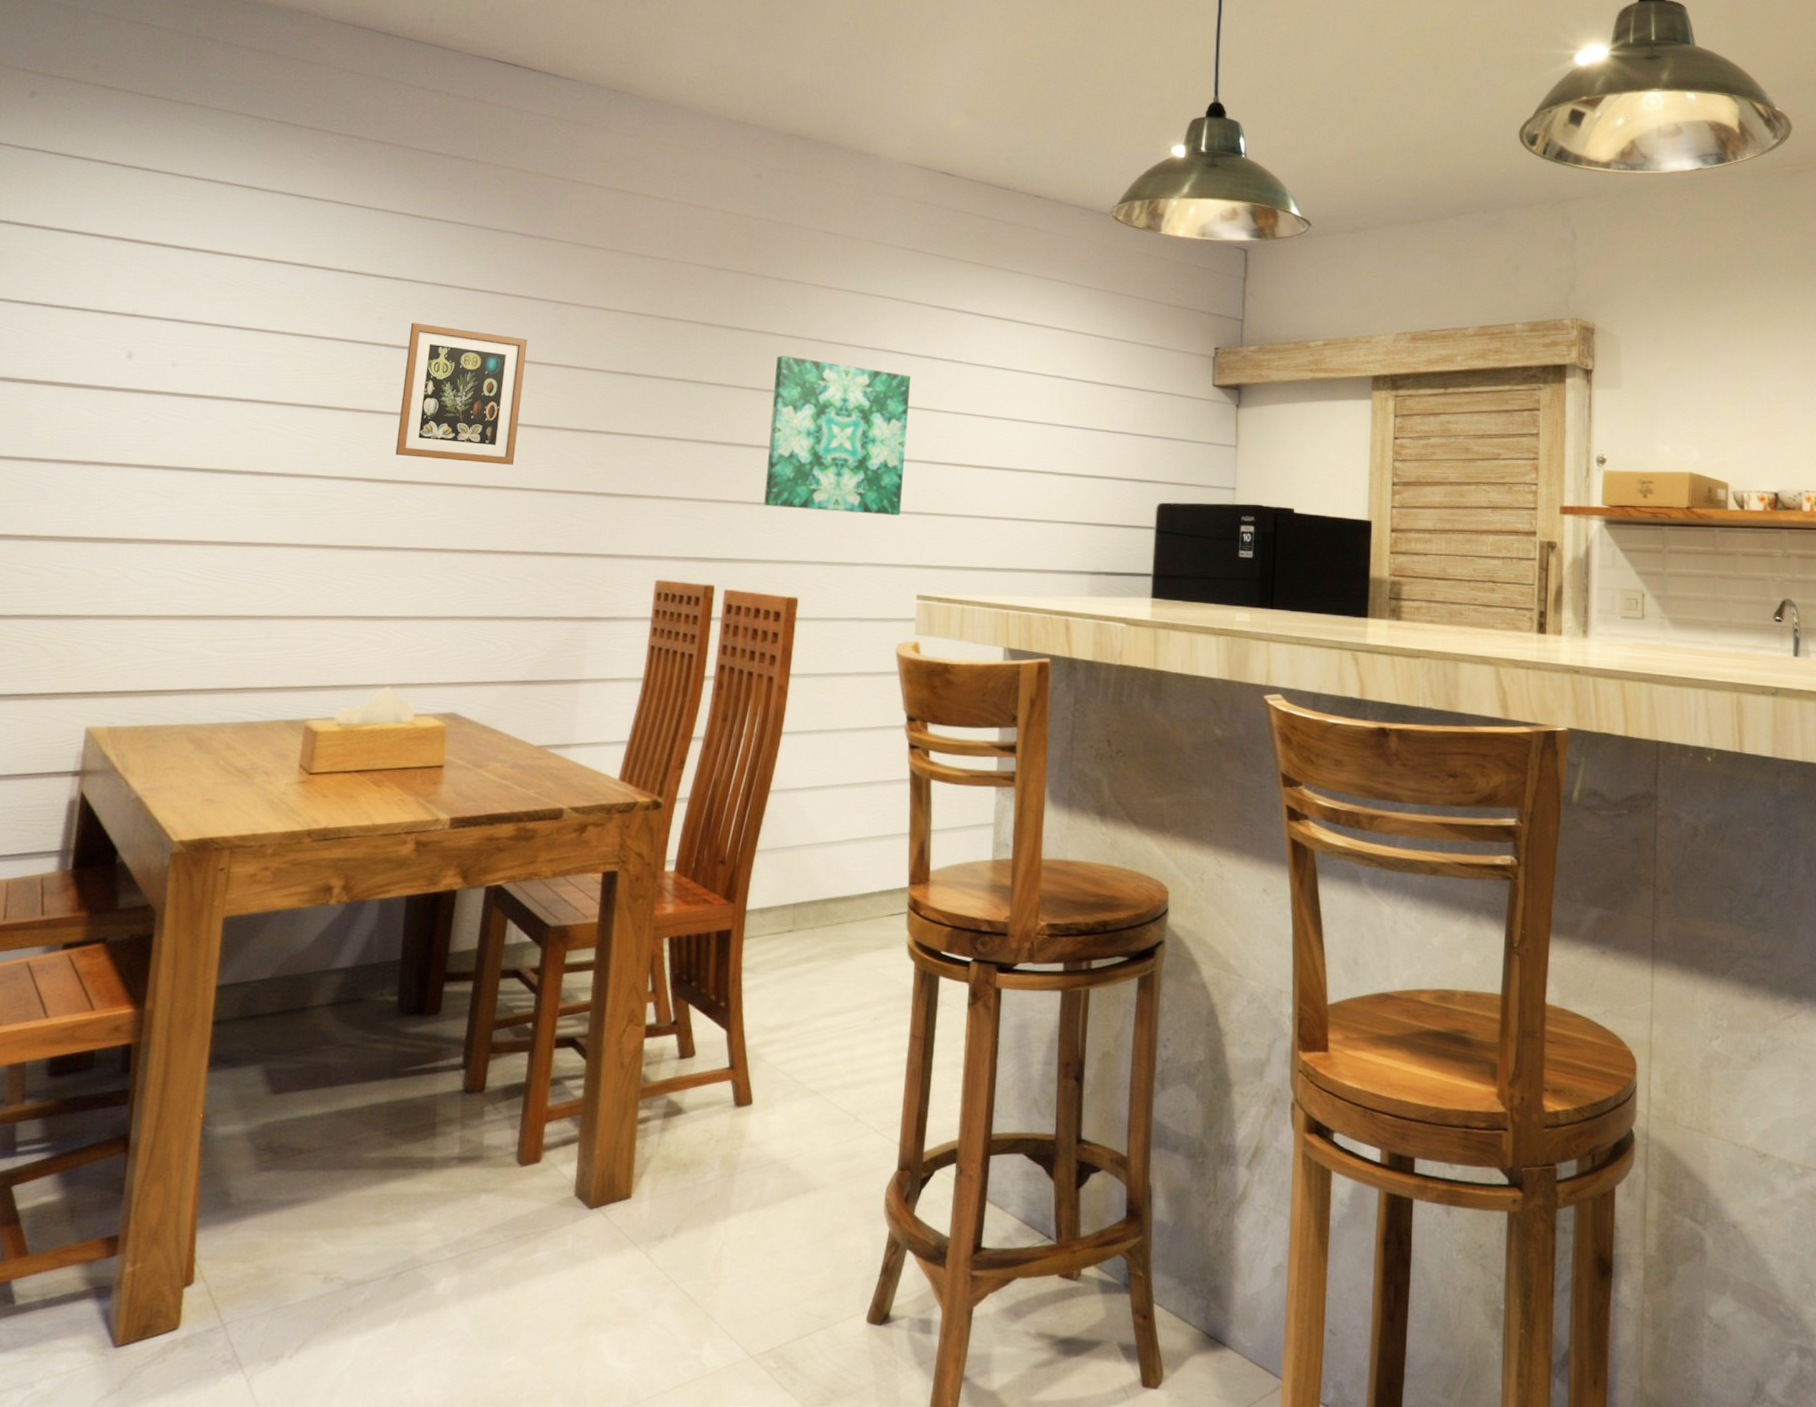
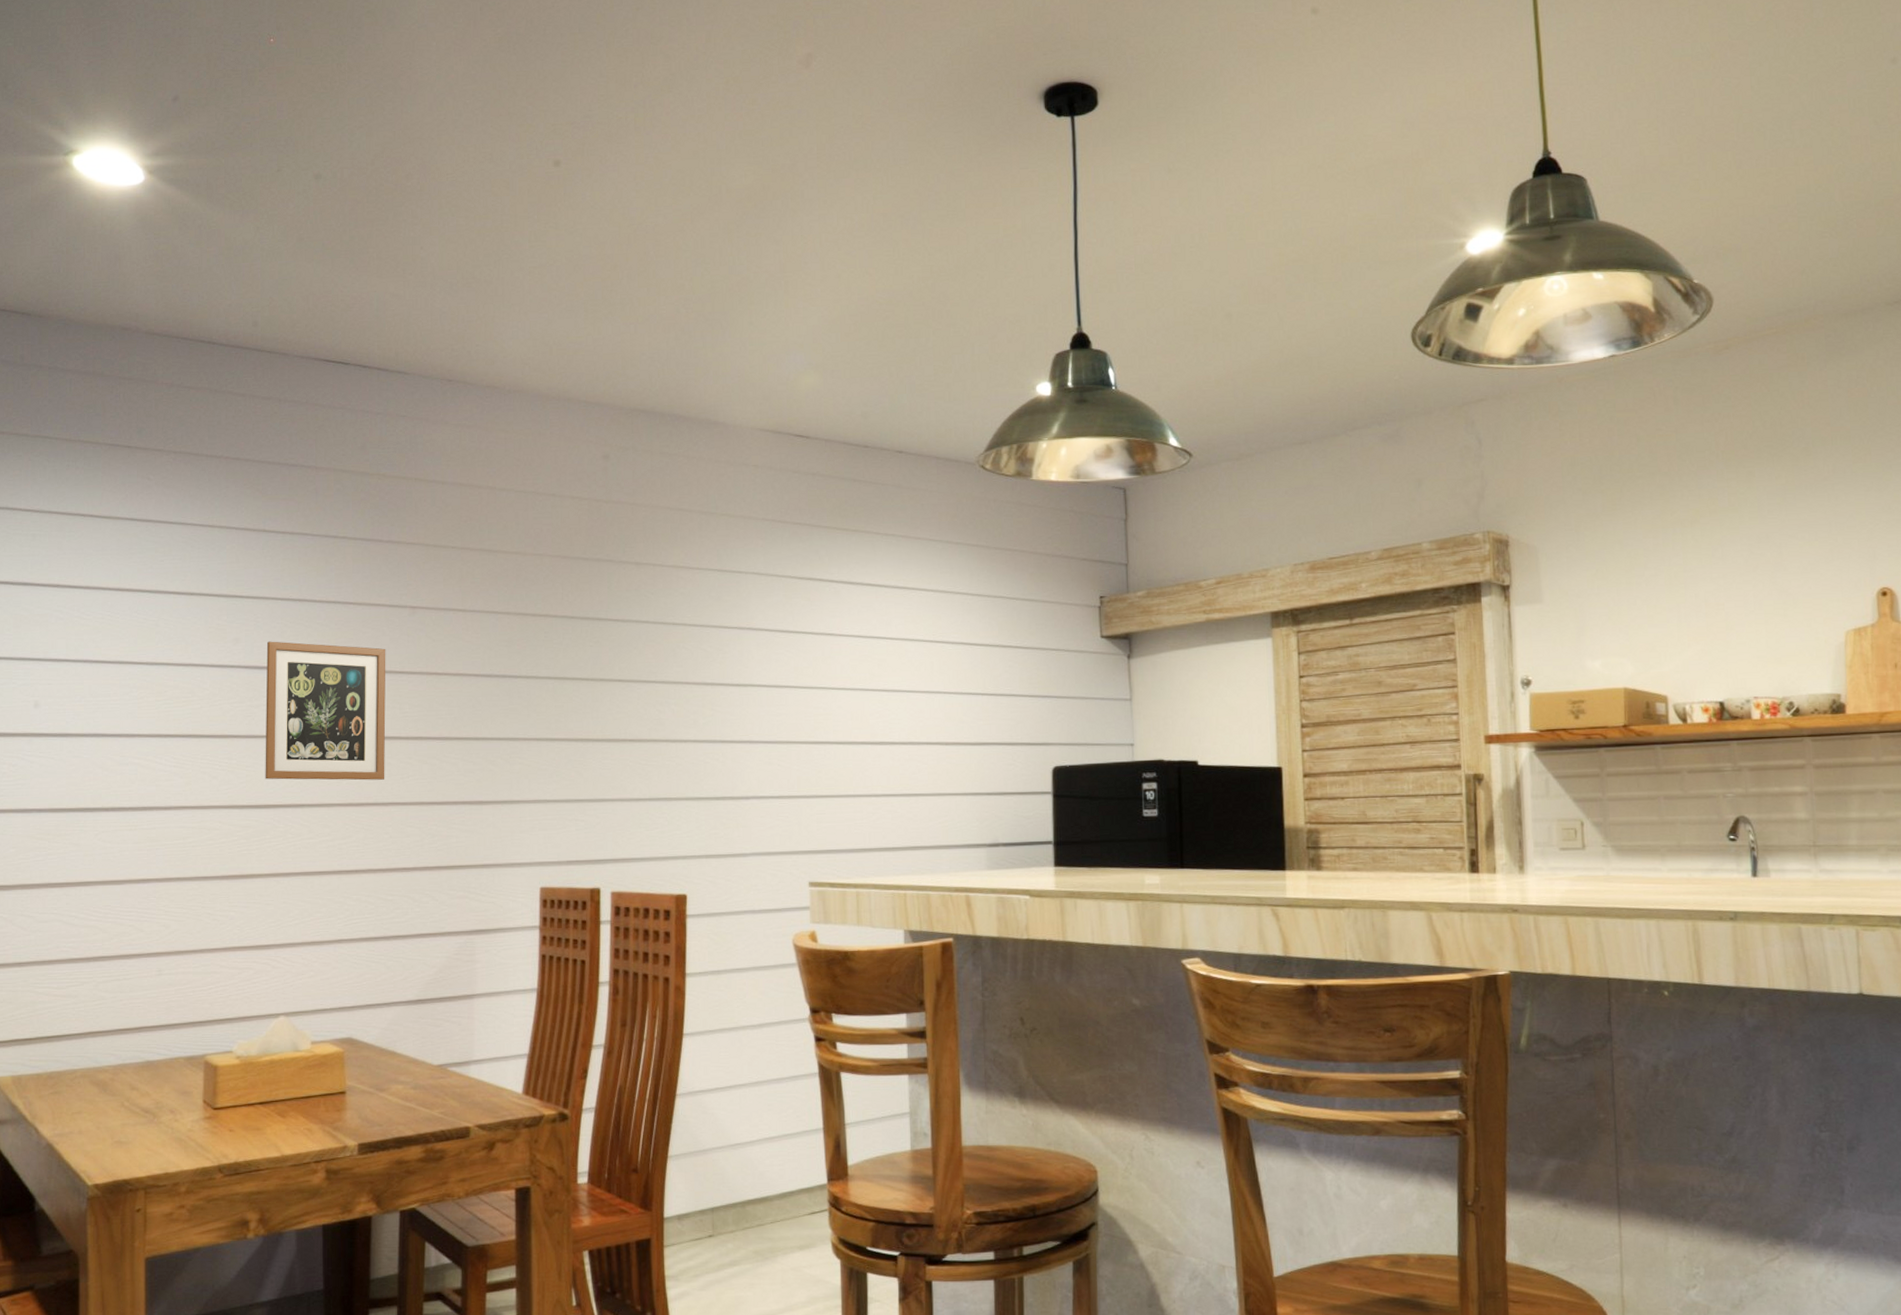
wall art: present [764,355,911,515] -> none [641,643,784,802]

